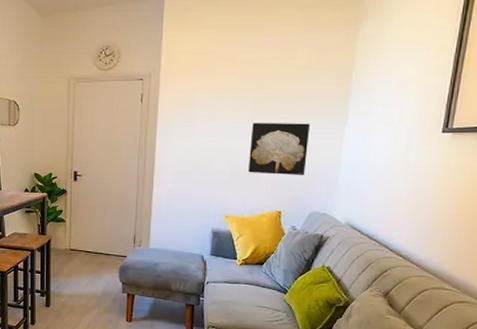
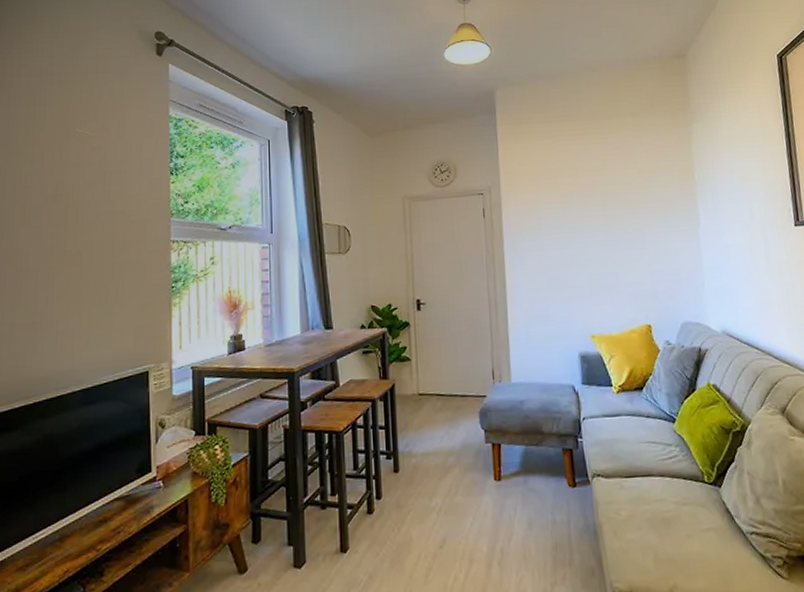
wall art: present [248,123,311,175] -> none [604,227,668,285]

